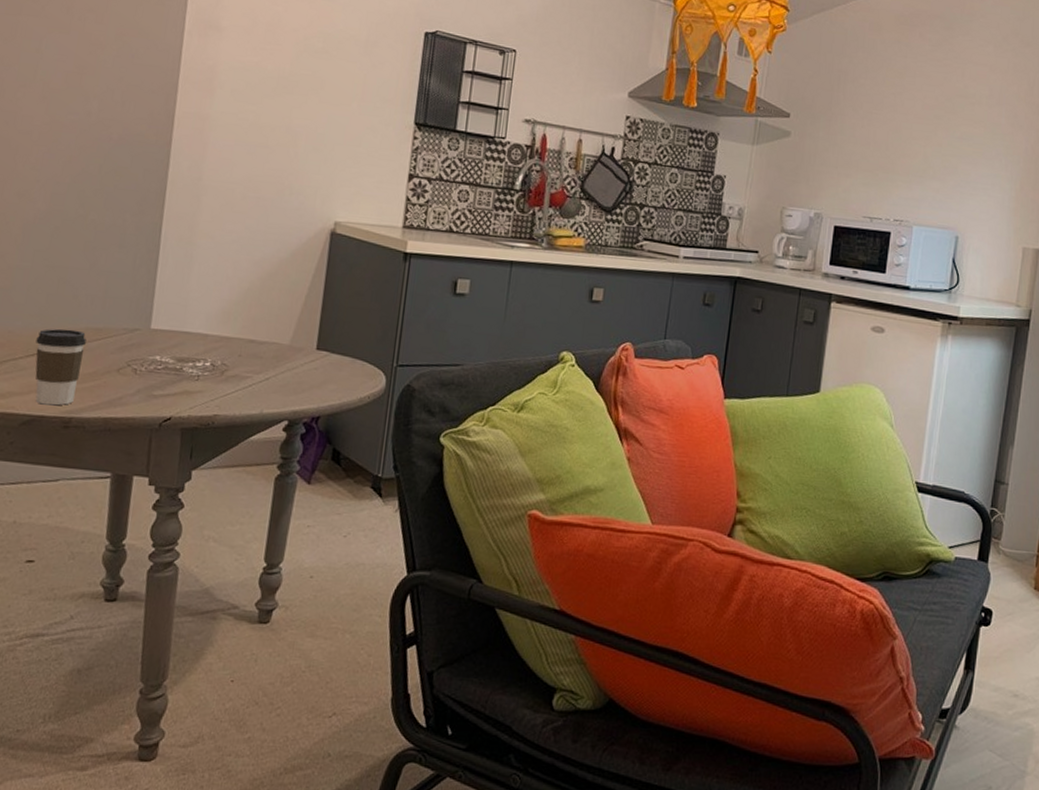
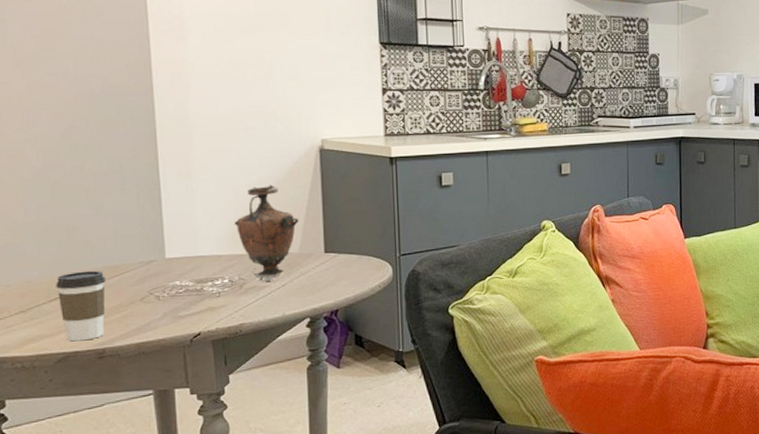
vase: none [227,264,296,372] -> present [234,185,299,281]

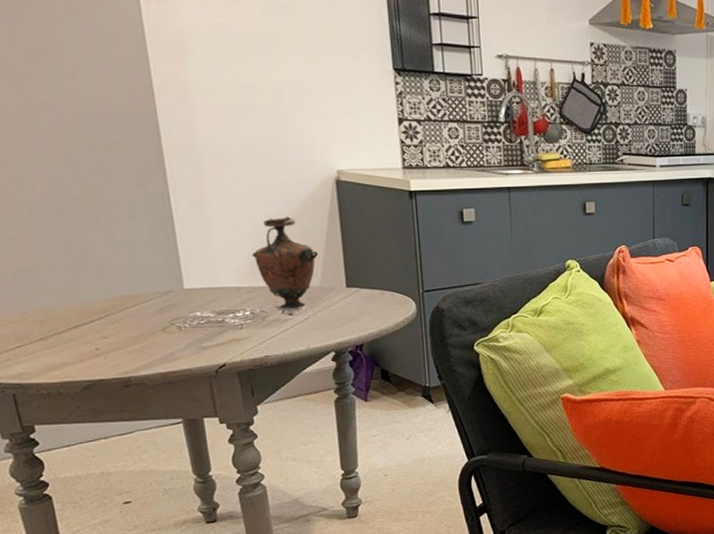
coffee cup: present [56,270,106,342] -> none [74,299,128,370]

